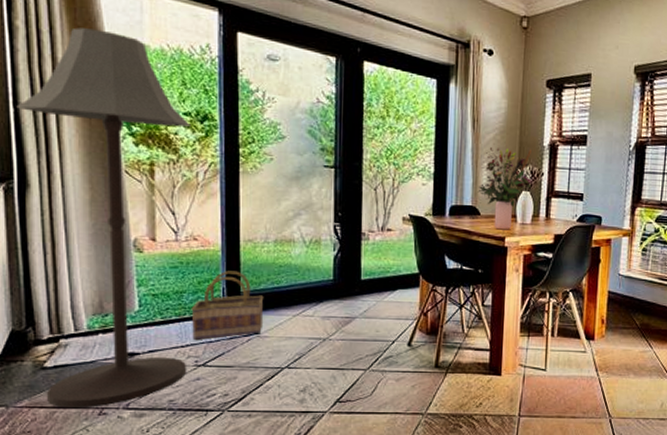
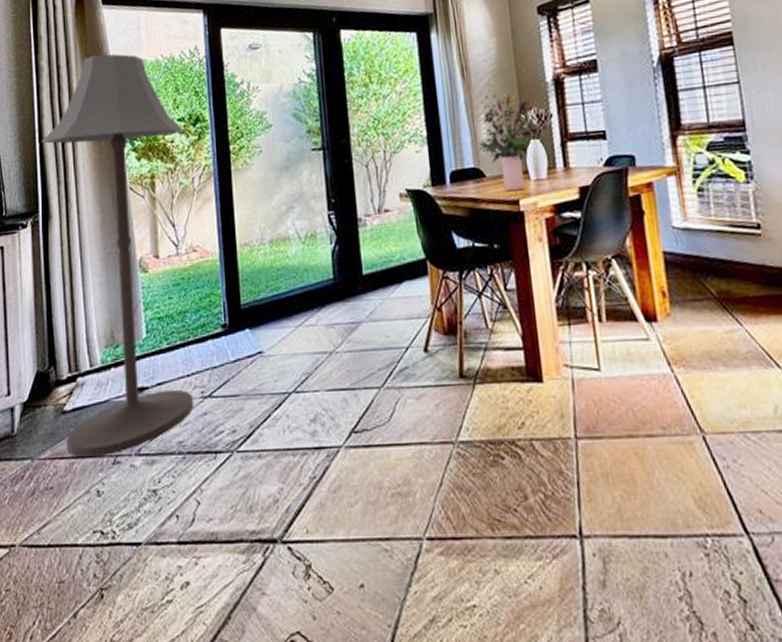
basket: present [191,270,264,340] -> none [194,281,266,366]

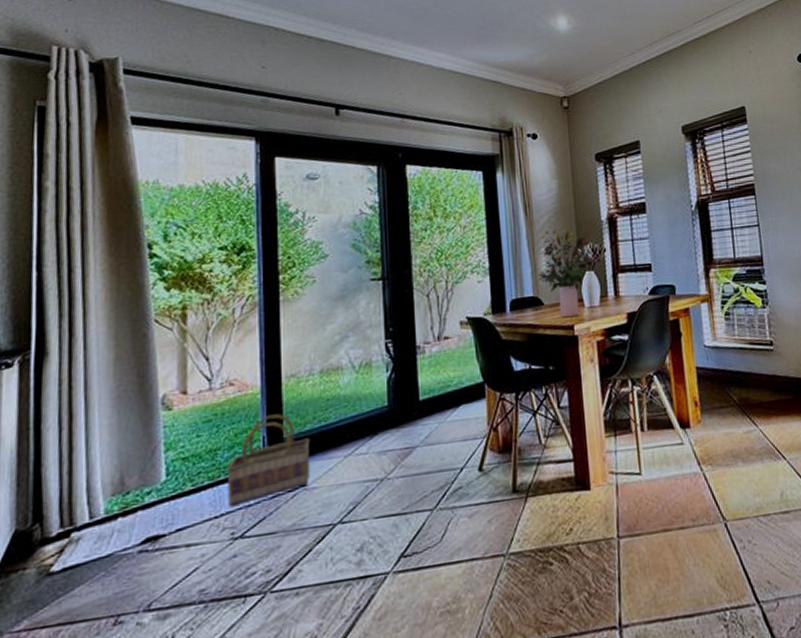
floor lamp: present [41,54,193,458] -> none [39,177,227,624]
basket: none [194,281,266,366] -> present [226,413,311,506]

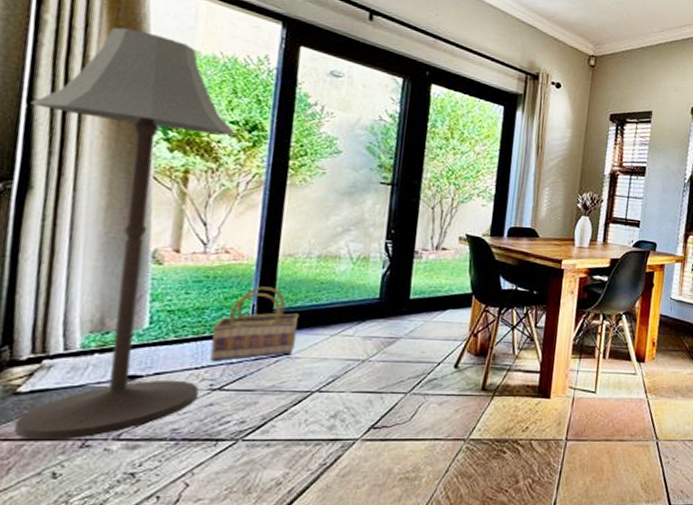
floor lamp: none [39,177,227,624] -> present [14,27,237,441]
bouquet: present [538,225,594,318] -> none [537,173,594,253]

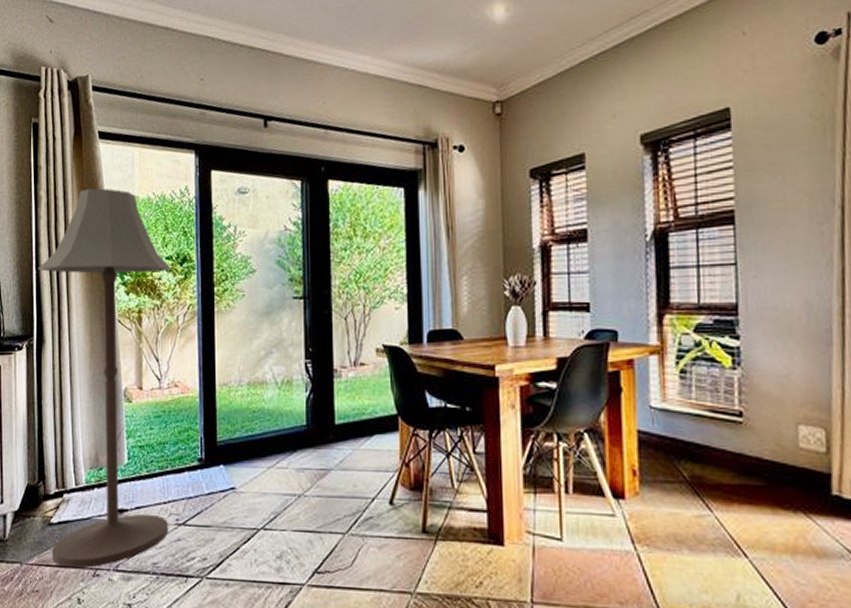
basket: present [209,286,300,361] -> none [172,418,239,495]

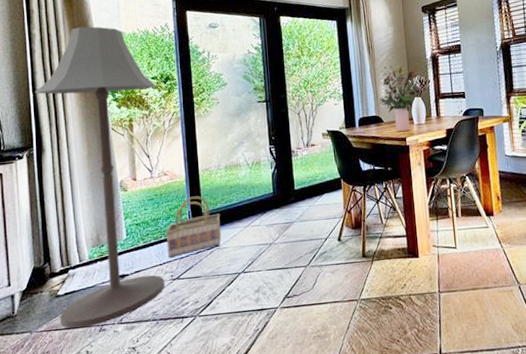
basket: none [172,418,239,495] -> present [165,196,222,258]
bouquet: none [458,253,521,356] -> present [379,62,421,132]

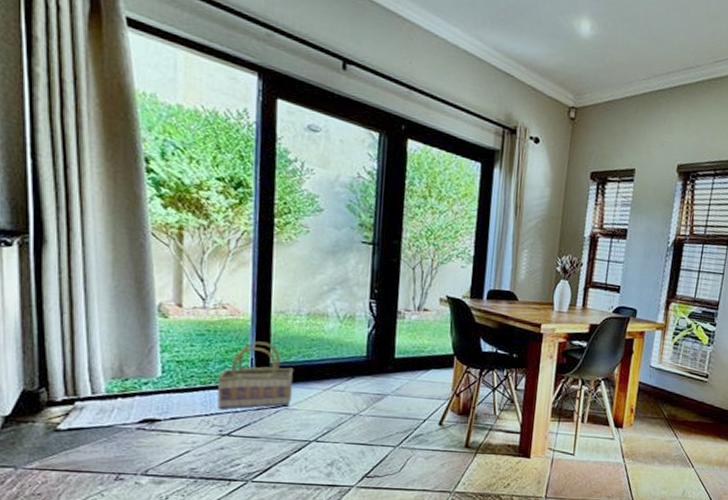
floor lamp: present [34,26,164,329] -> none [34,80,224,473]
bouquet: present [379,62,421,132] -> none [516,234,573,317]

